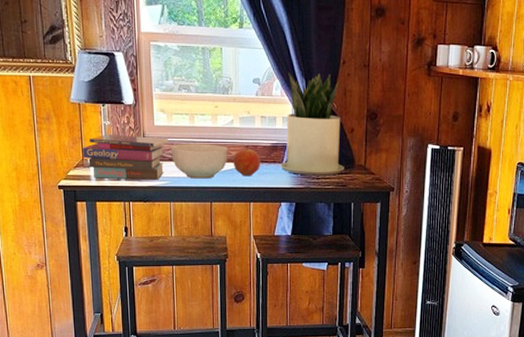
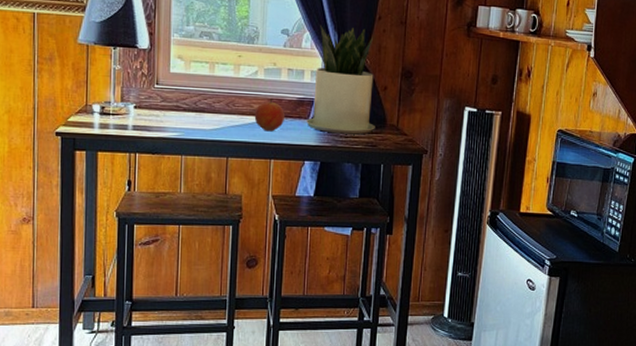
books: present [82,134,168,180] -> none [86,78,185,131]
bowl: present [170,143,229,179] -> none [186,92,251,132]

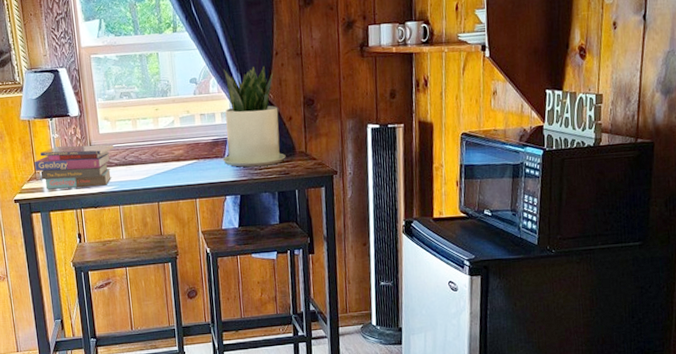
books: none [86,78,185,131] -> present [33,144,114,190]
fruit: present [254,98,285,132] -> none [176,143,203,174]

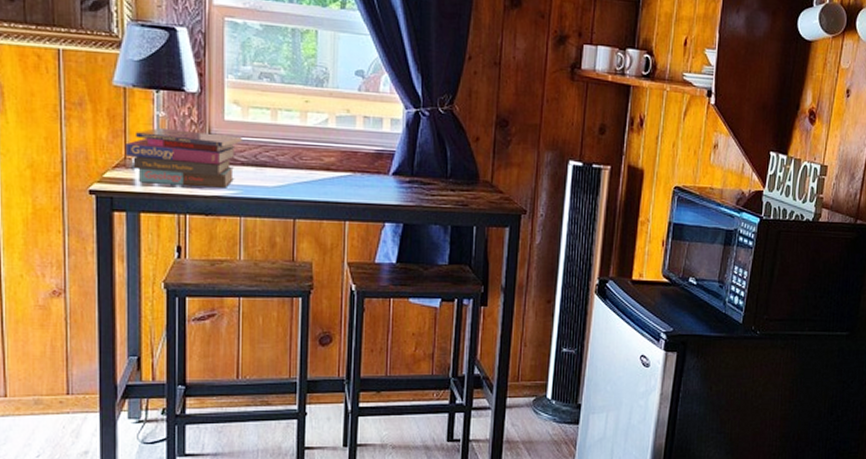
planter: present [223,66,286,168] -> none [386,65,466,192]

